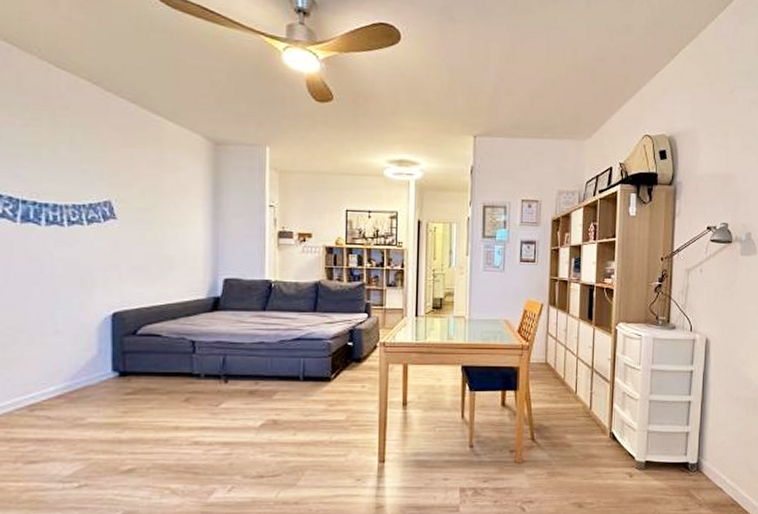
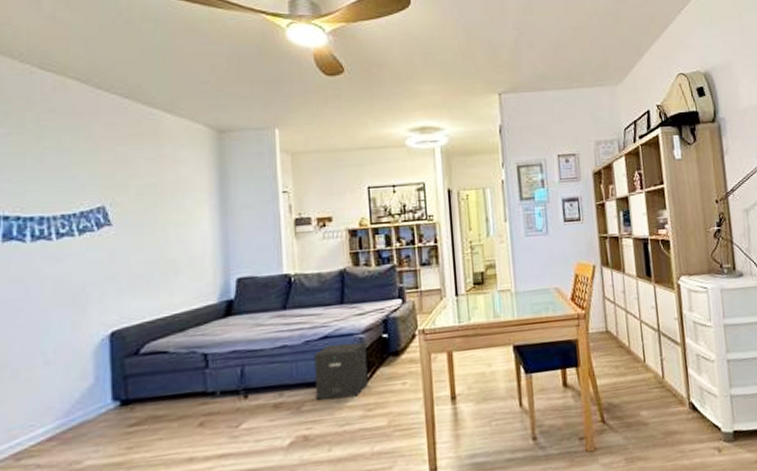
speaker: none [286,346,333,393] -> present [314,342,368,401]

